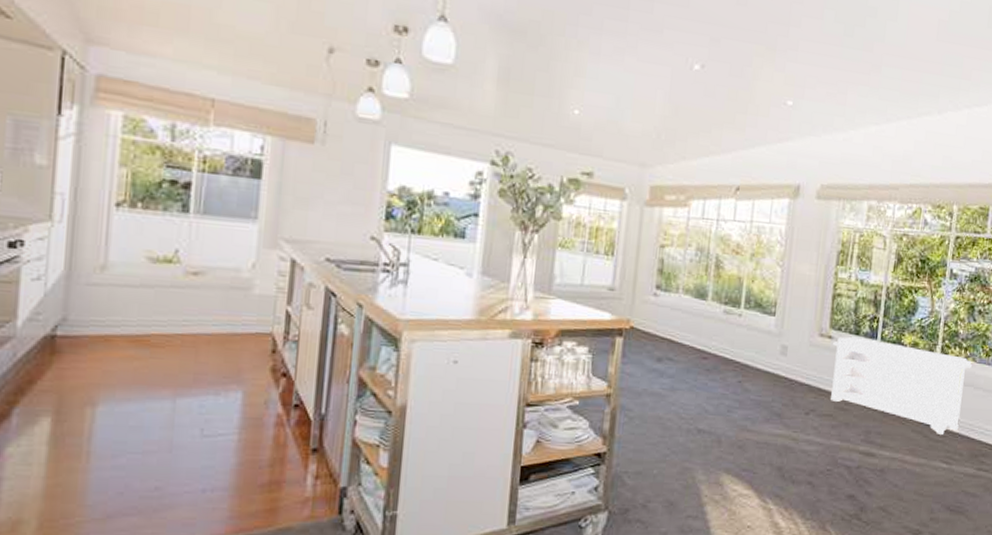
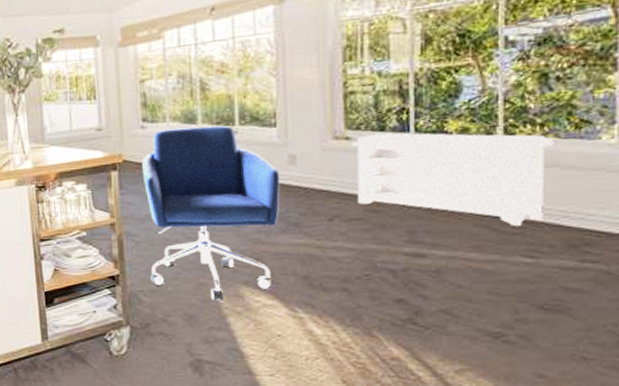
chair: none [637,301,772,488] -> present [141,125,280,301]

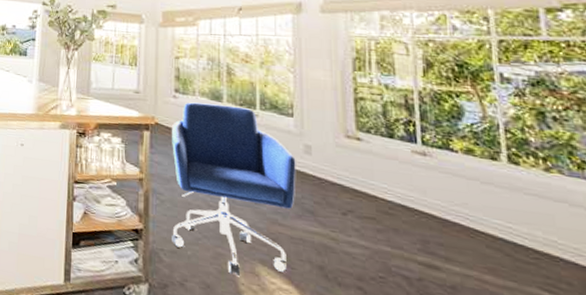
bench: present [352,133,554,226] -> none [363,139,558,256]

